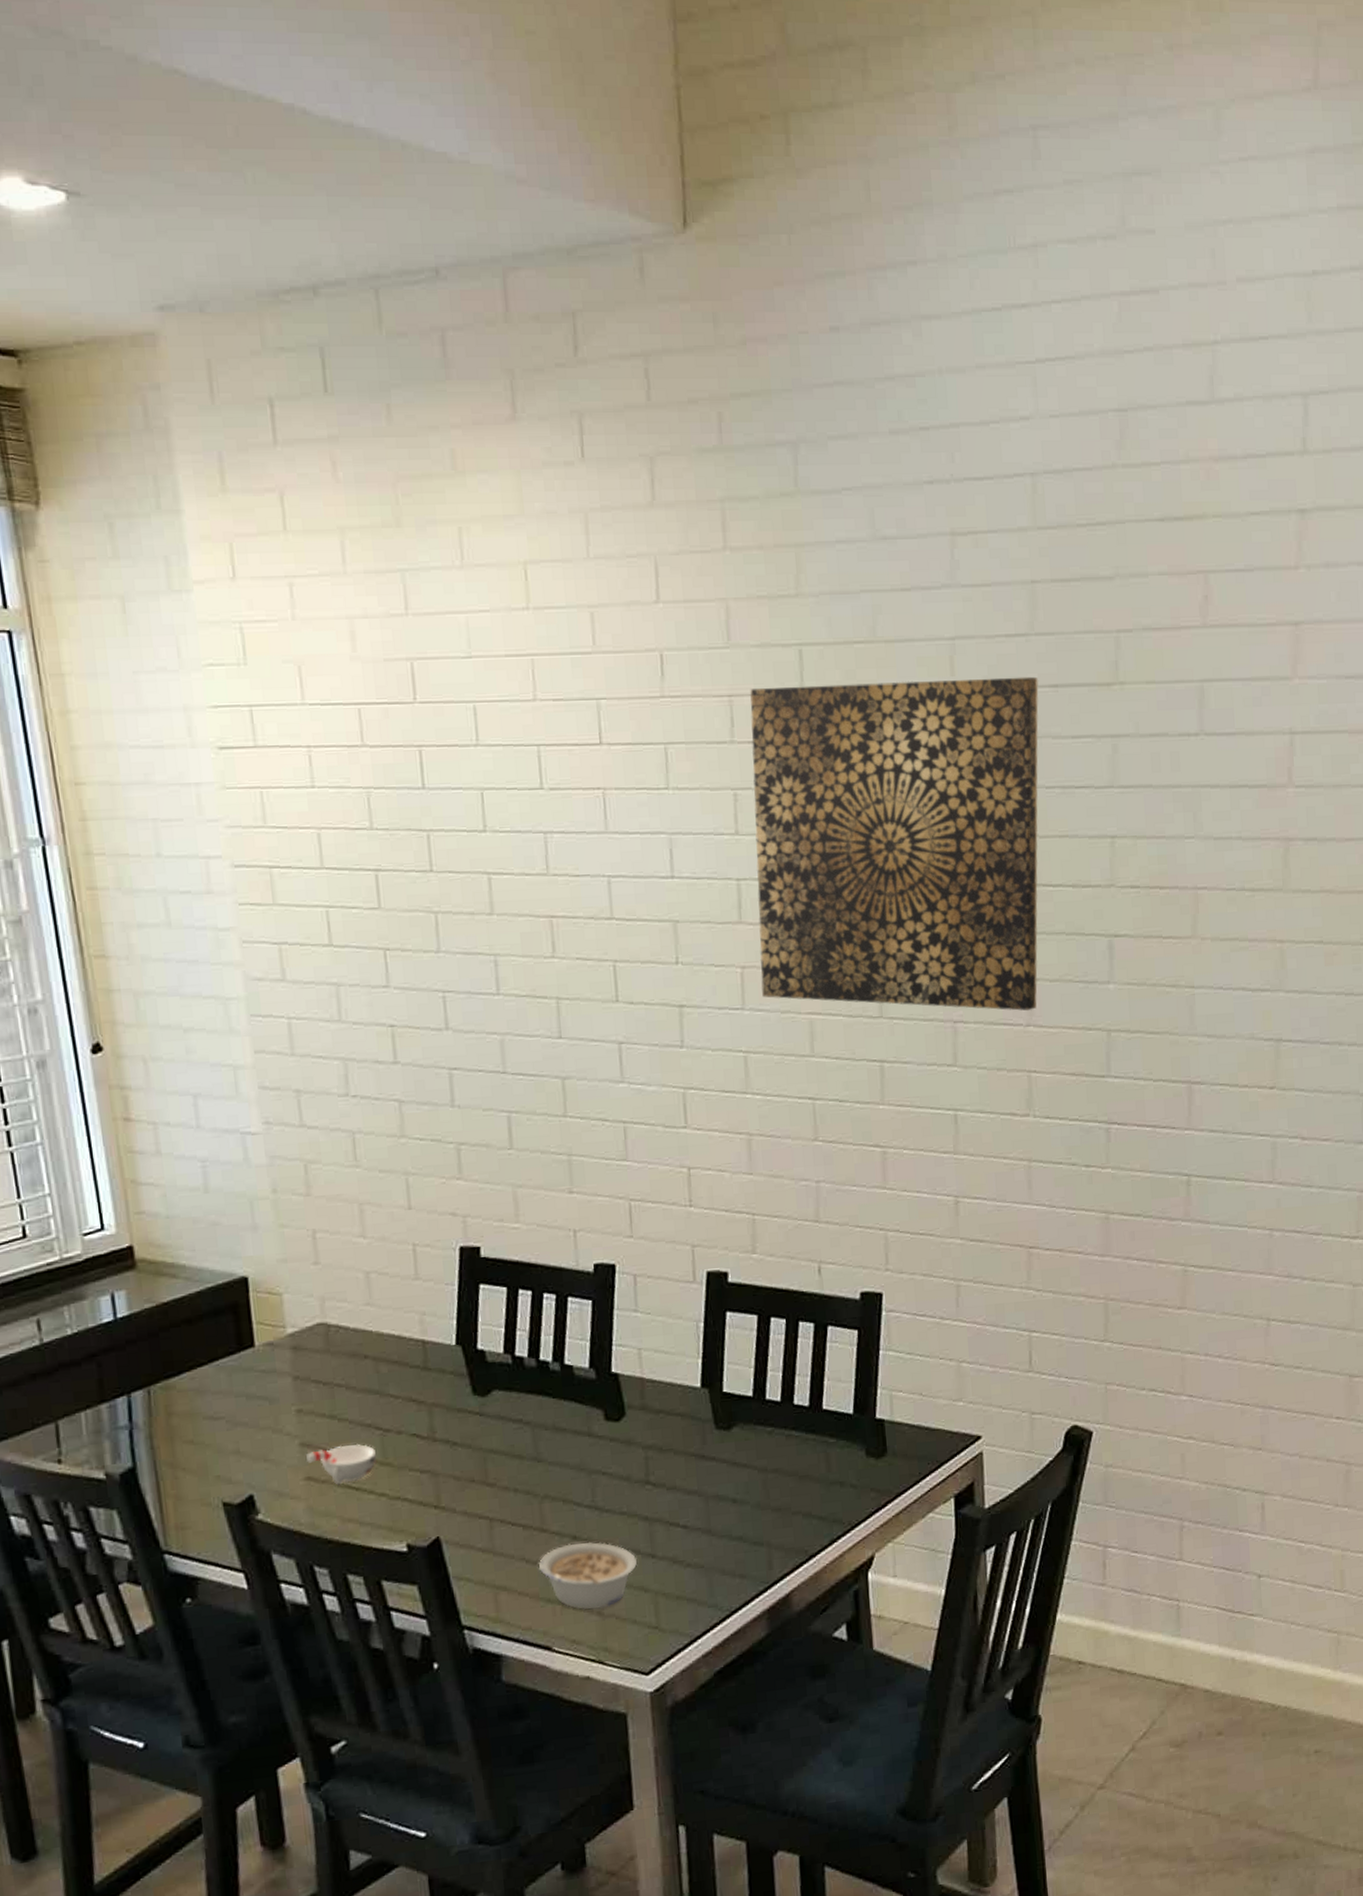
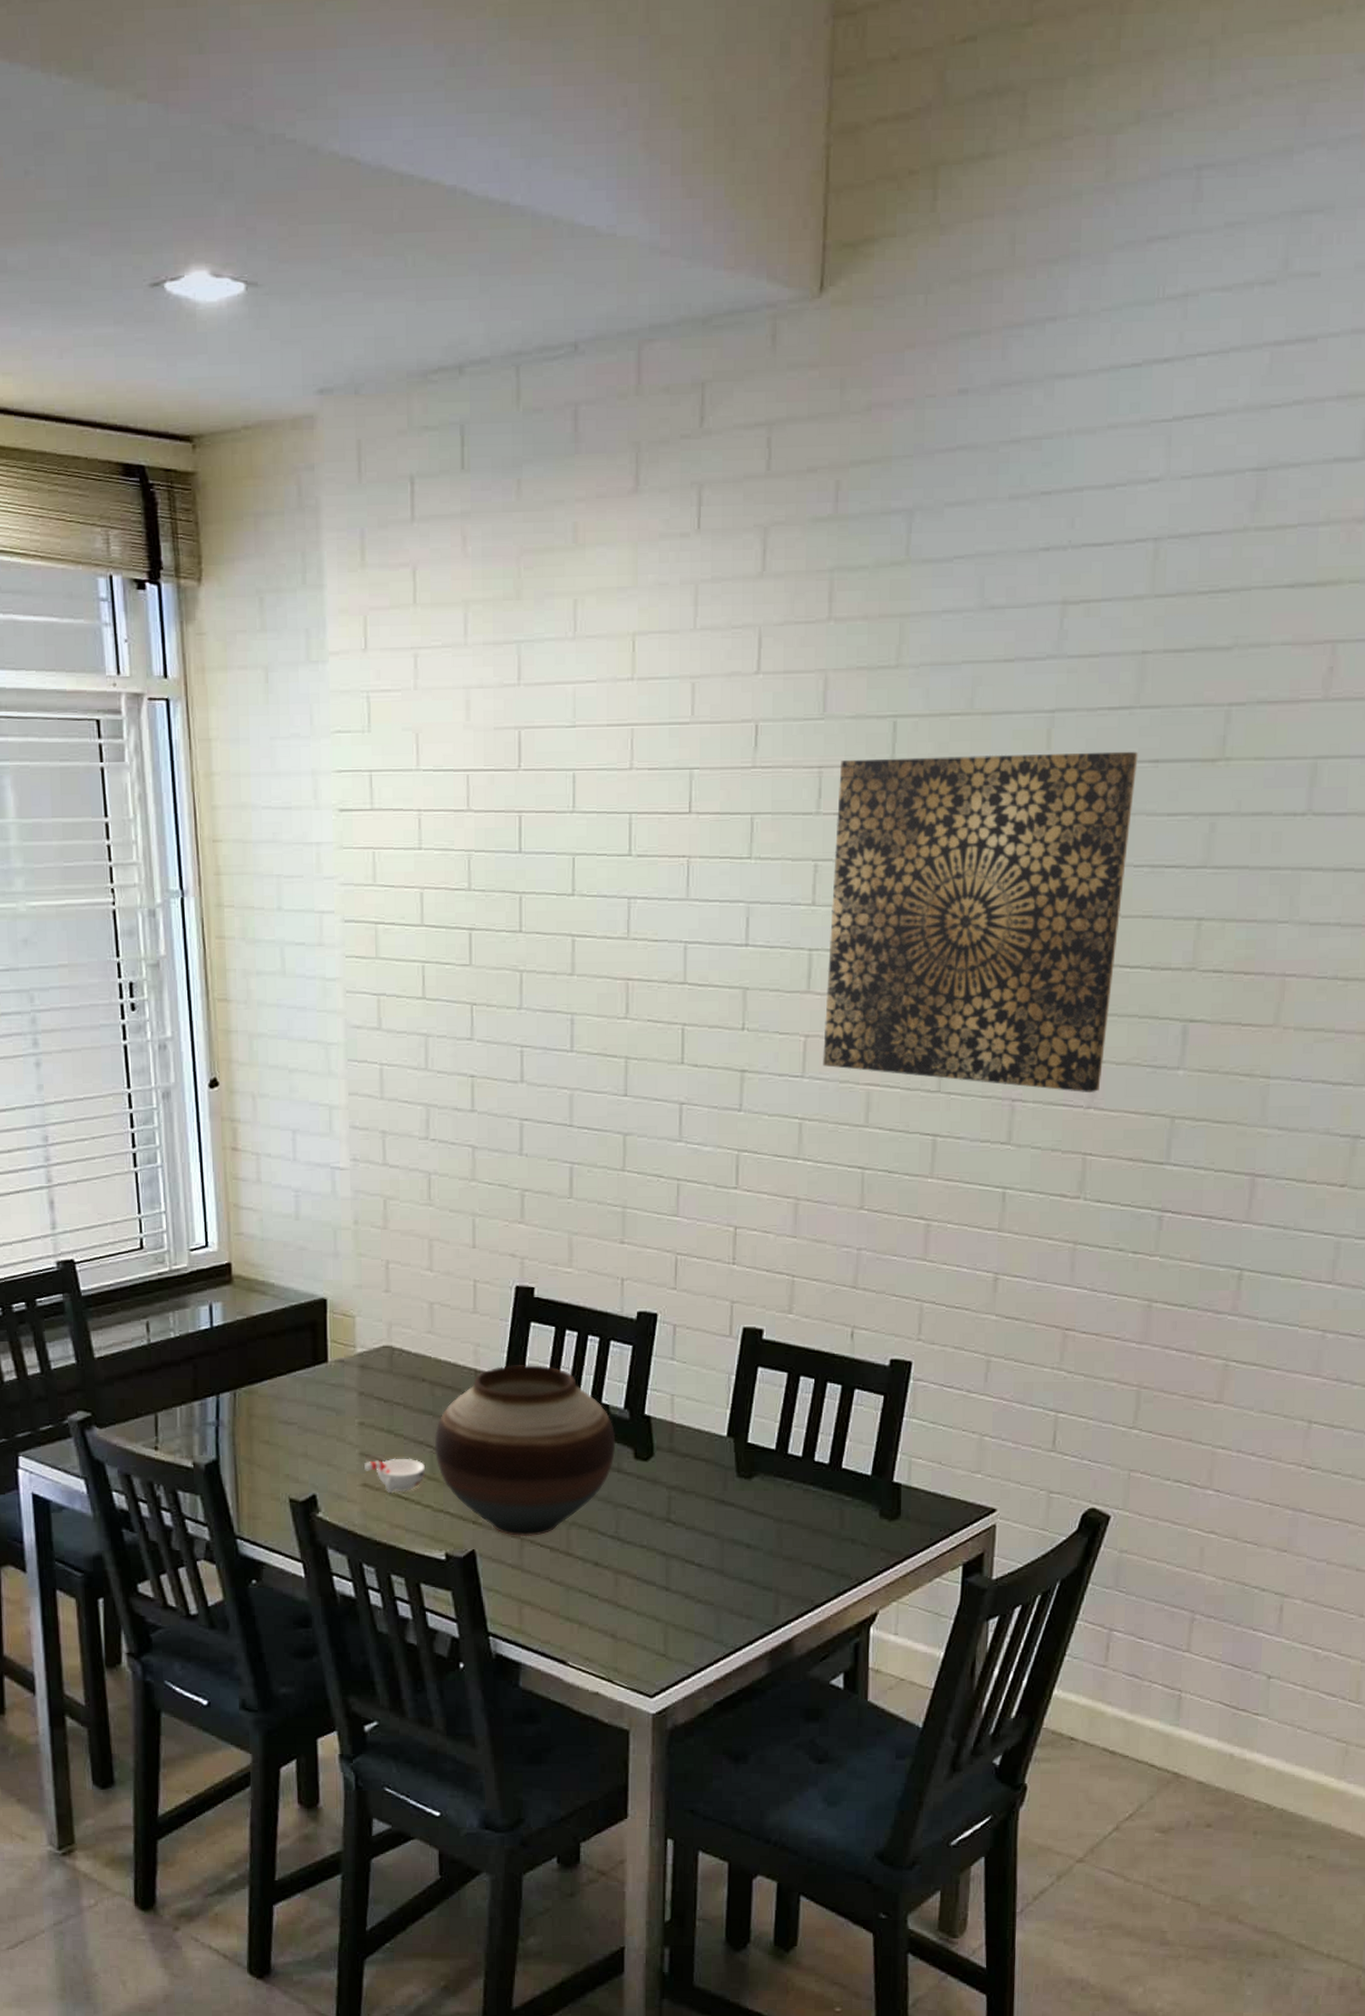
vase: none [383,1330,584,1517] -> present [434,1365,616,1537]
legume: present [539,1542,637,1610] -> none [562,1569,651,1631]

